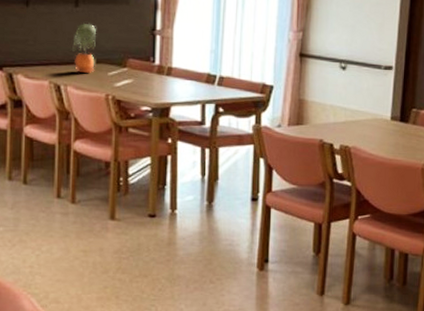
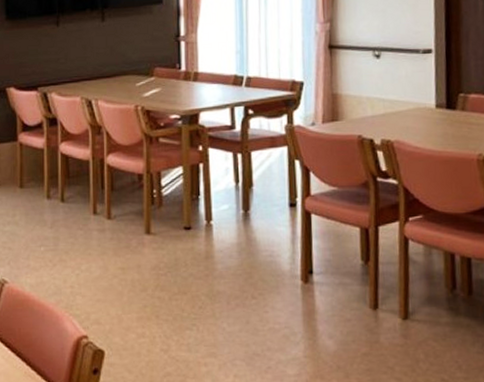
potted plant: present [72,22,96,73] -> none [101,36,123,86]

